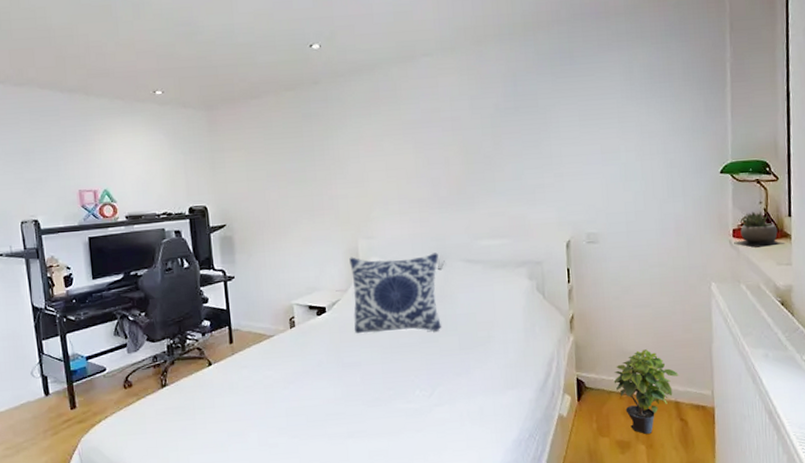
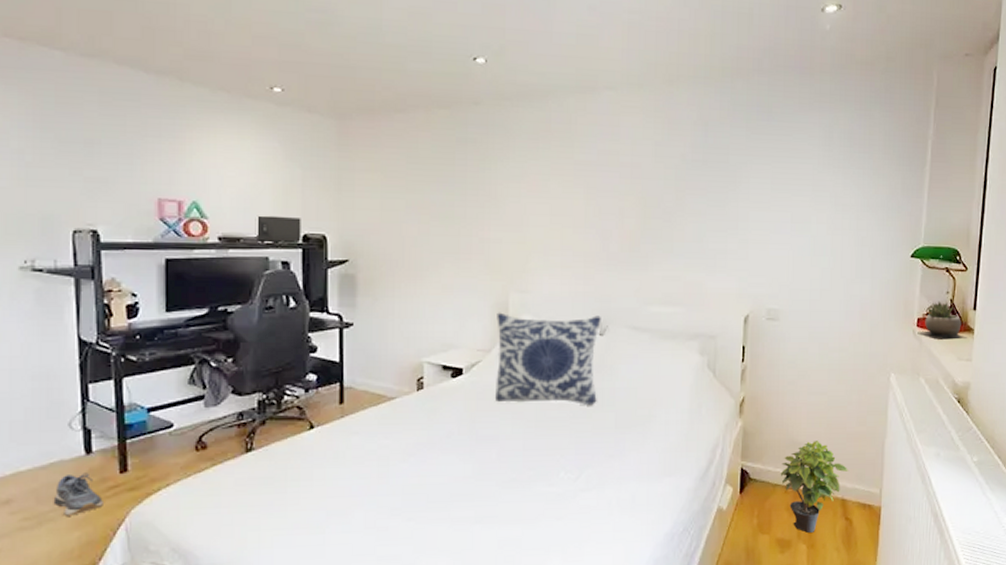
athletic shoe: none [25,410,61,445] -> present [53,473,103,516]
speaker: none [154,194,188,217] -> present [256,215,301,242]

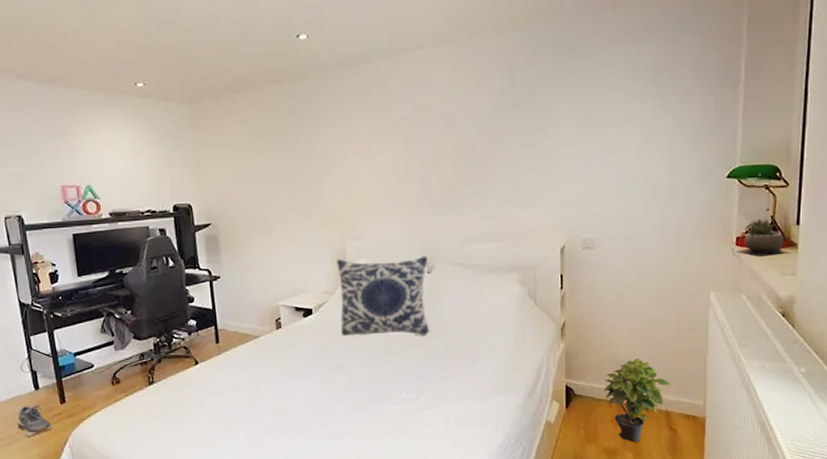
speaker: present [256,215,301,242] -> none [137,191,172,214]

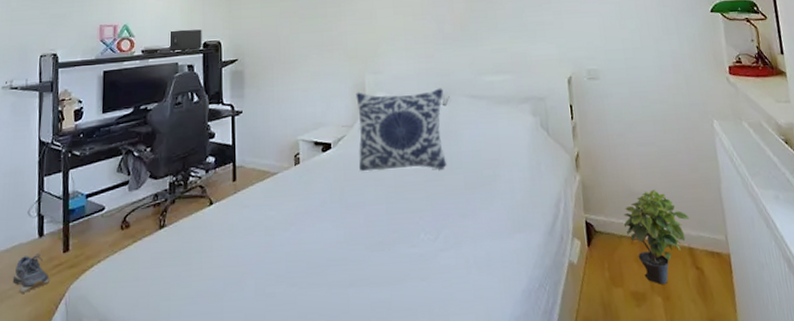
speaker: none [137,191,172,214] -> present [169,29,202,51]
succulent plant: present [737,218,792,257] -> none [731,49,782,85]

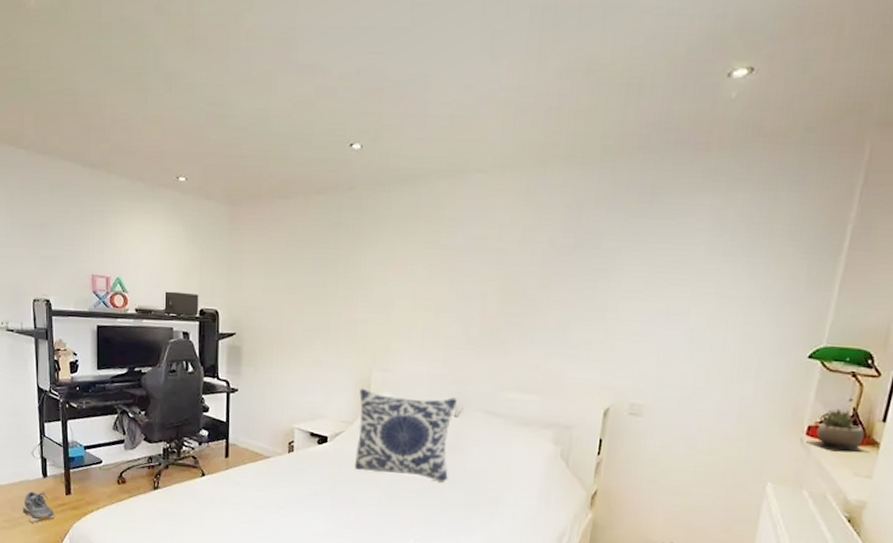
succulent plant: none [731,49,782,85] -> present [806,408,871,453]

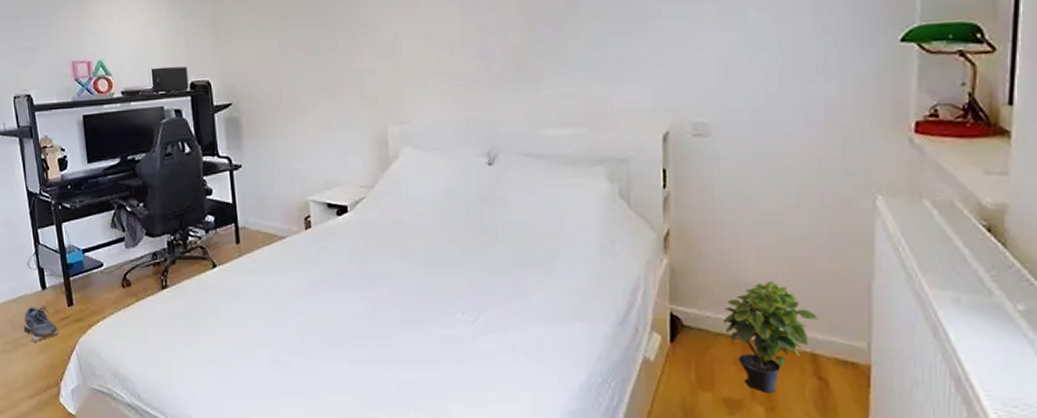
cushion: present [355,388,457,482] -> none [377,143,491,242]
succulent plant: present [806,408,871,453] -> none [916,96,1001,148]

